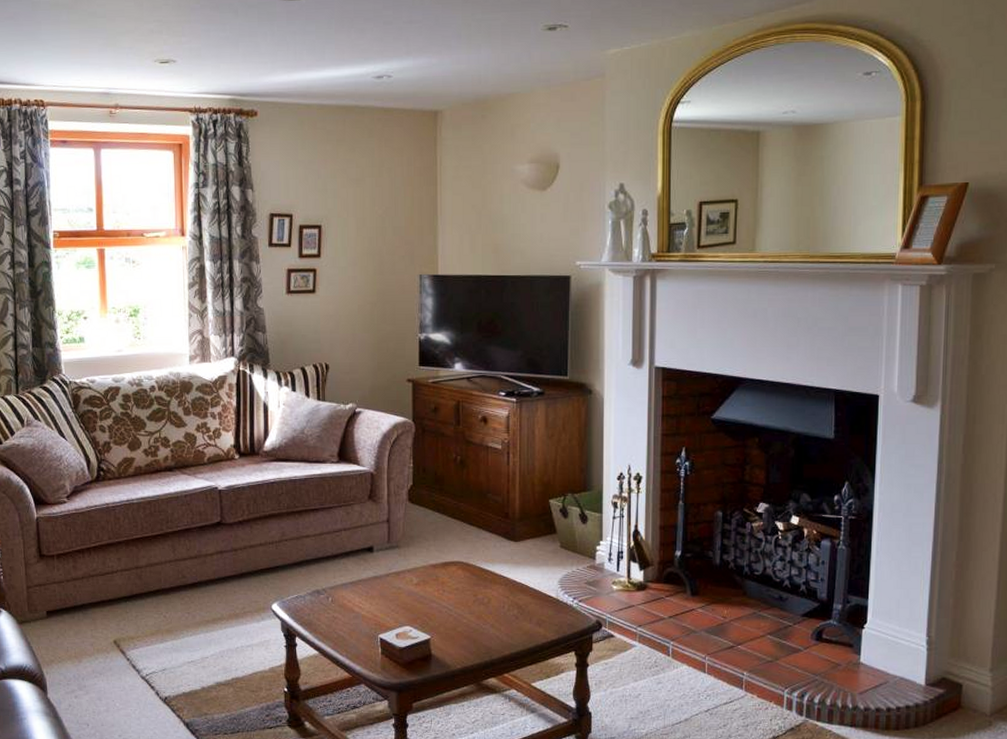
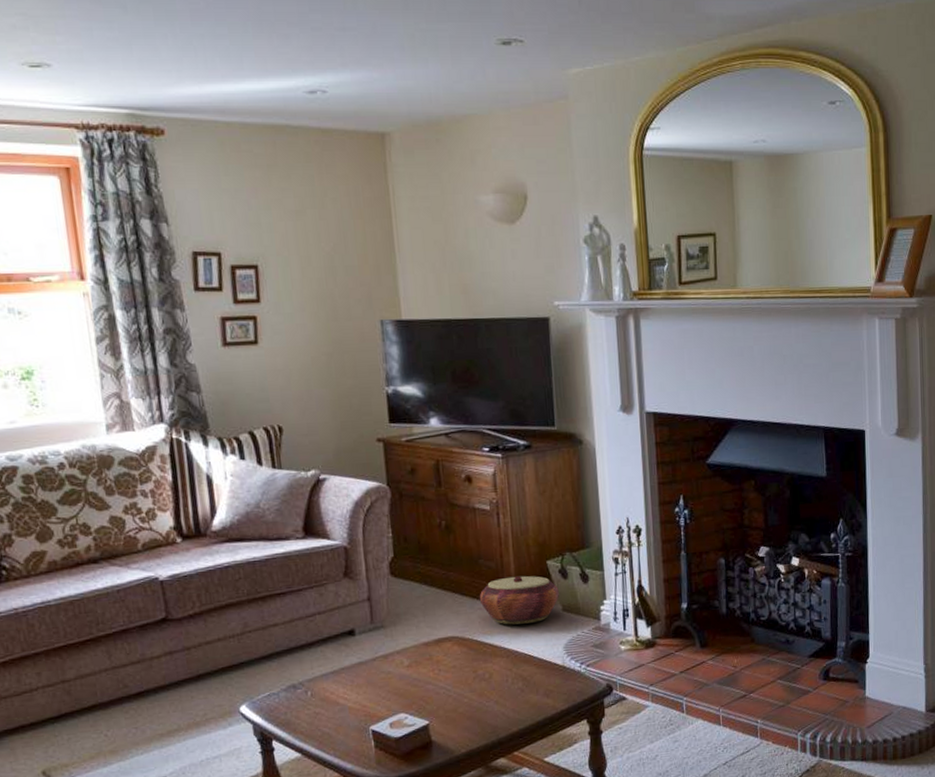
woven basket: none [485,511,558,556] -> present [479,575,559,625]

